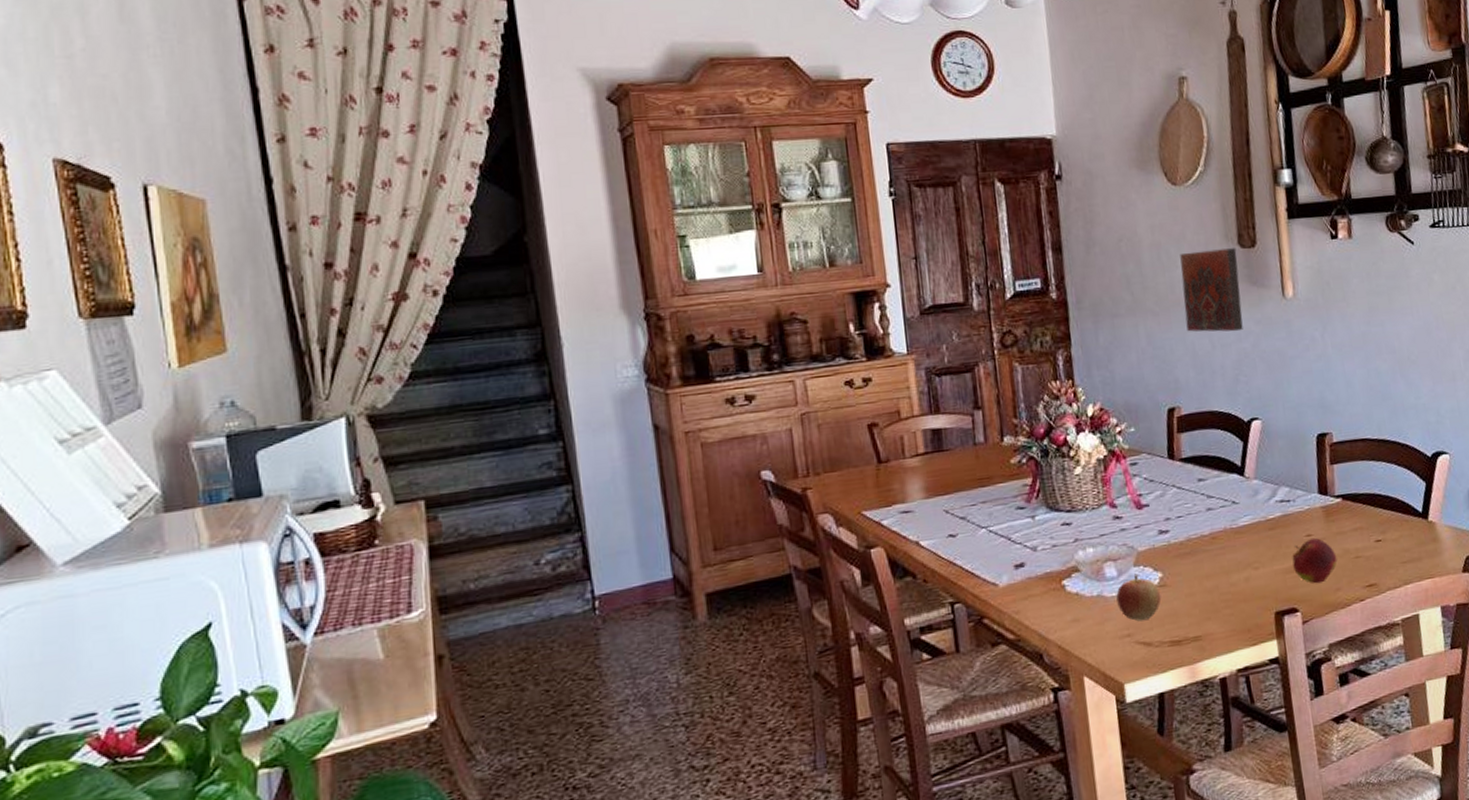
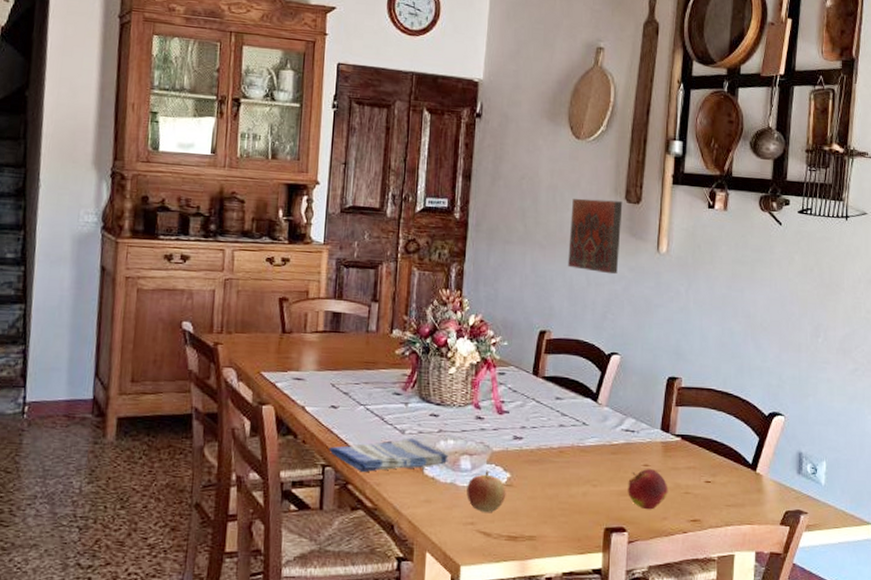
dish towel: none [954,554,1091,603] -> present [329,438,448,473]

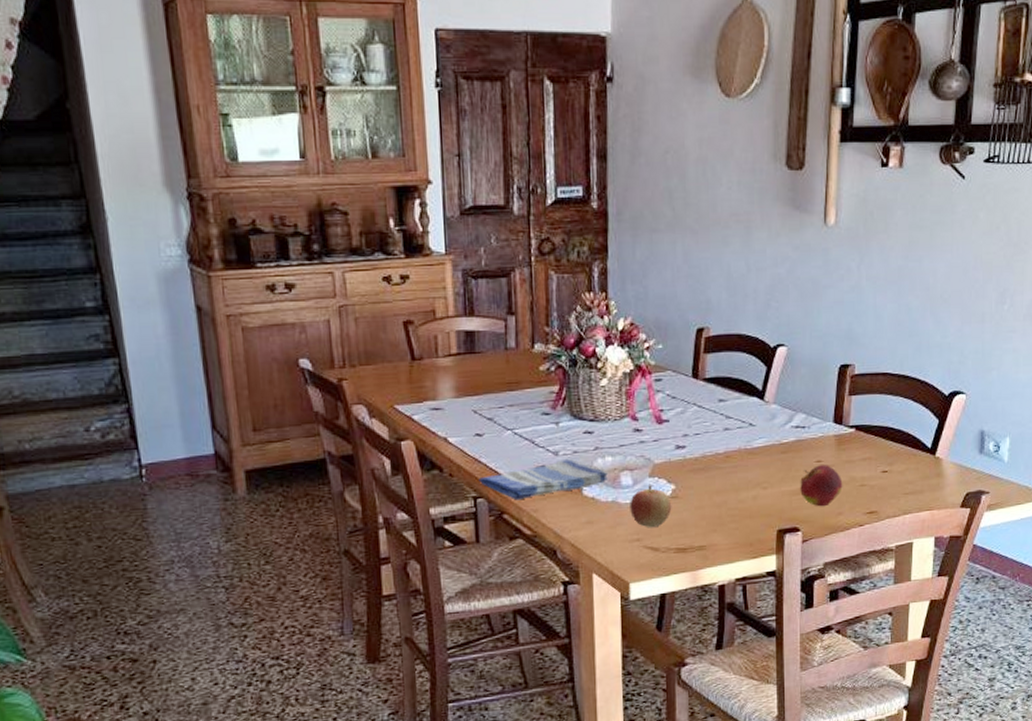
decorative tile: present [568,198,623,275] -> none [724,169,784,256]

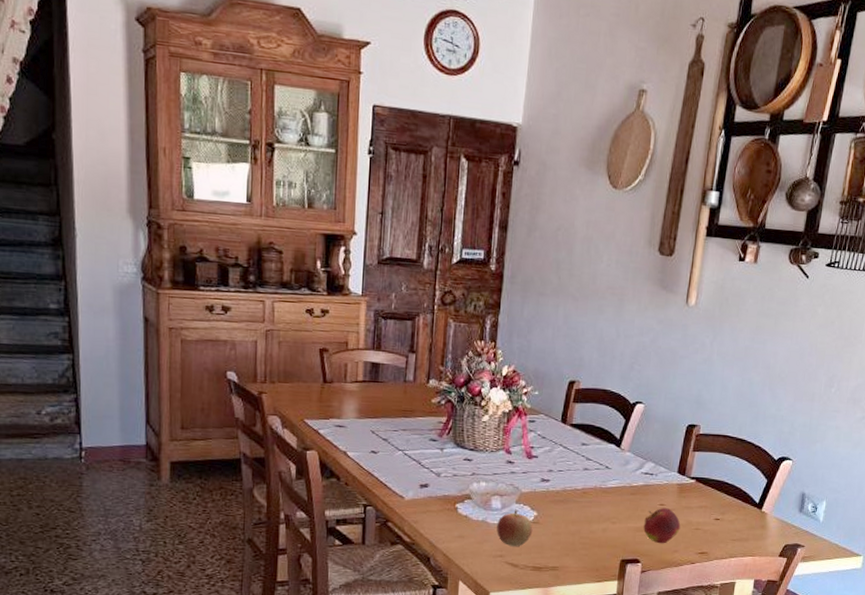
dish towel: present [478,459,608,501] -> none [370,481,481,512]

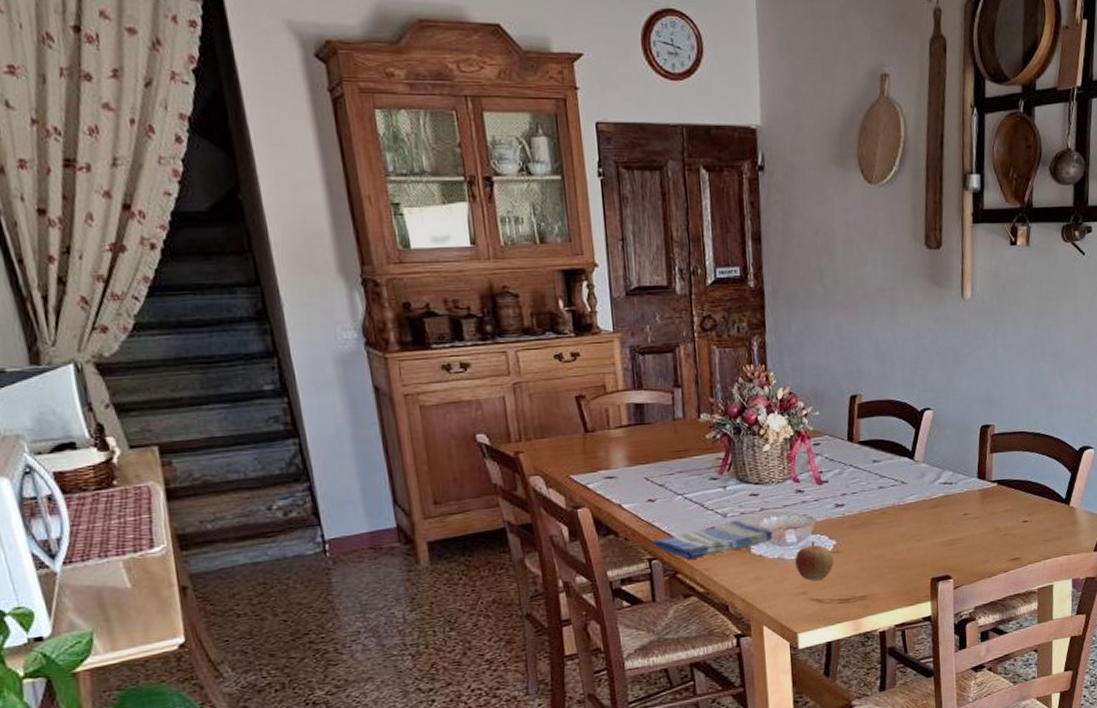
dish towel: none [370,481,481,512] -> present [652,520,774,561]
apple: present [643,508,681,544] -> none [950,517,989,556]

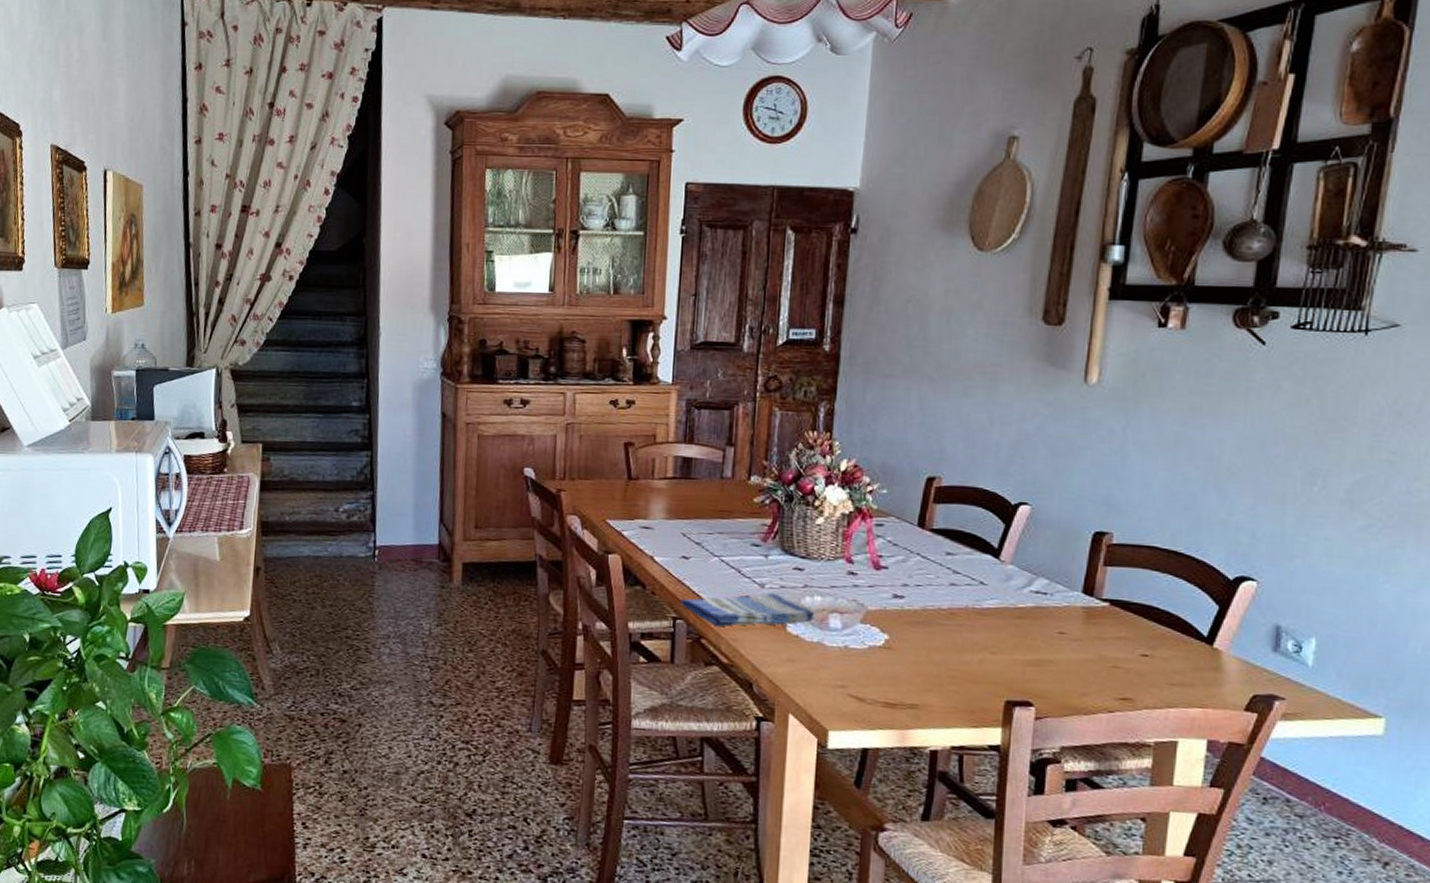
apple: present [795,542,834,581] -> none [836,632,884,677]

